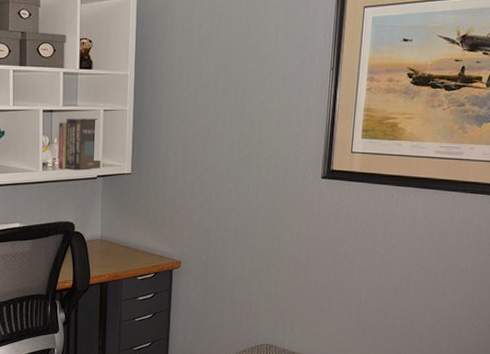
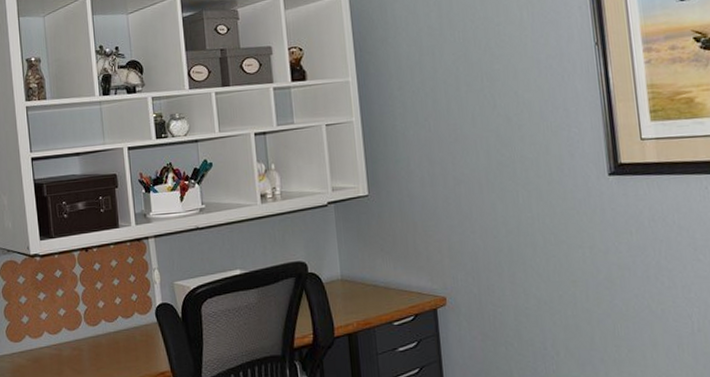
books: present [58,118,102,171] -> none [274,136,331,200]

